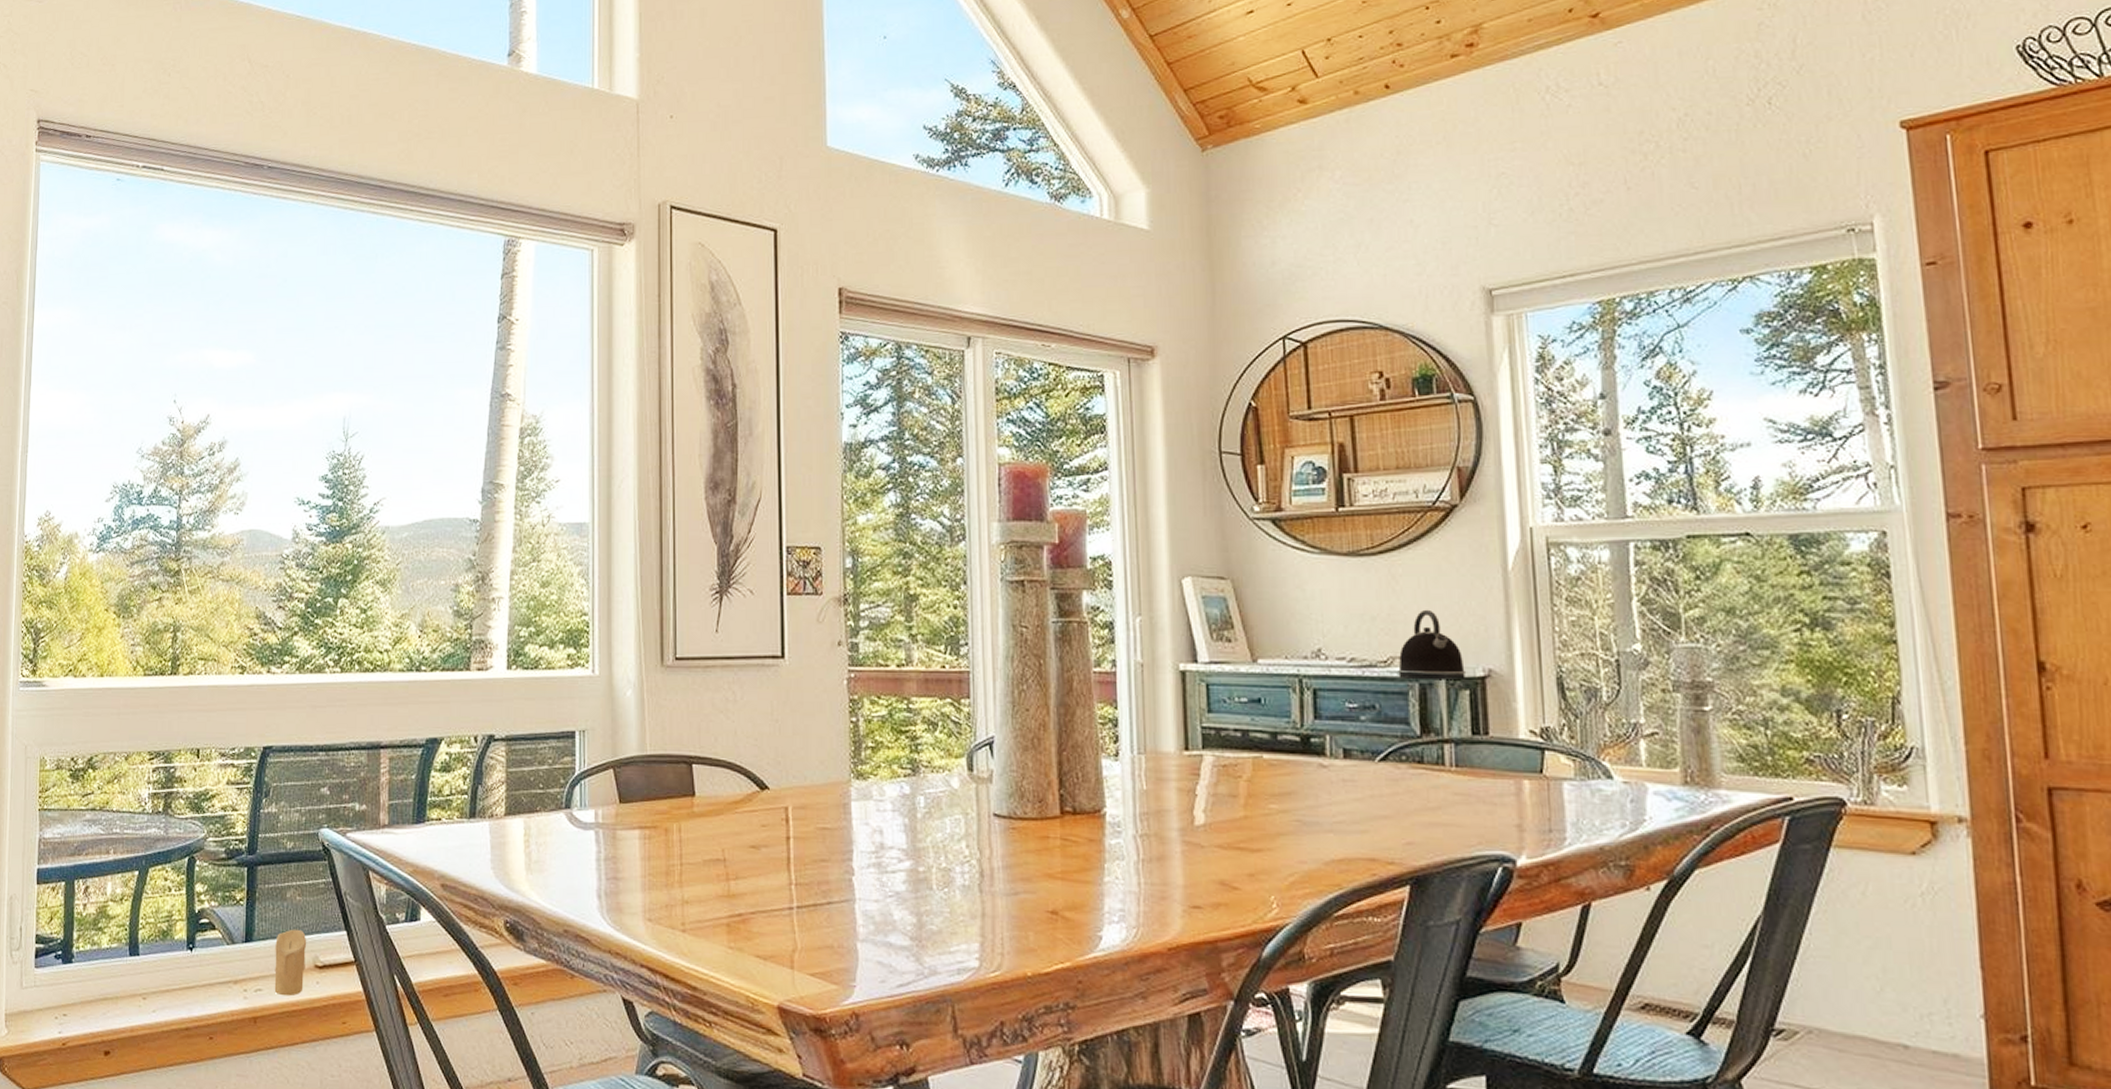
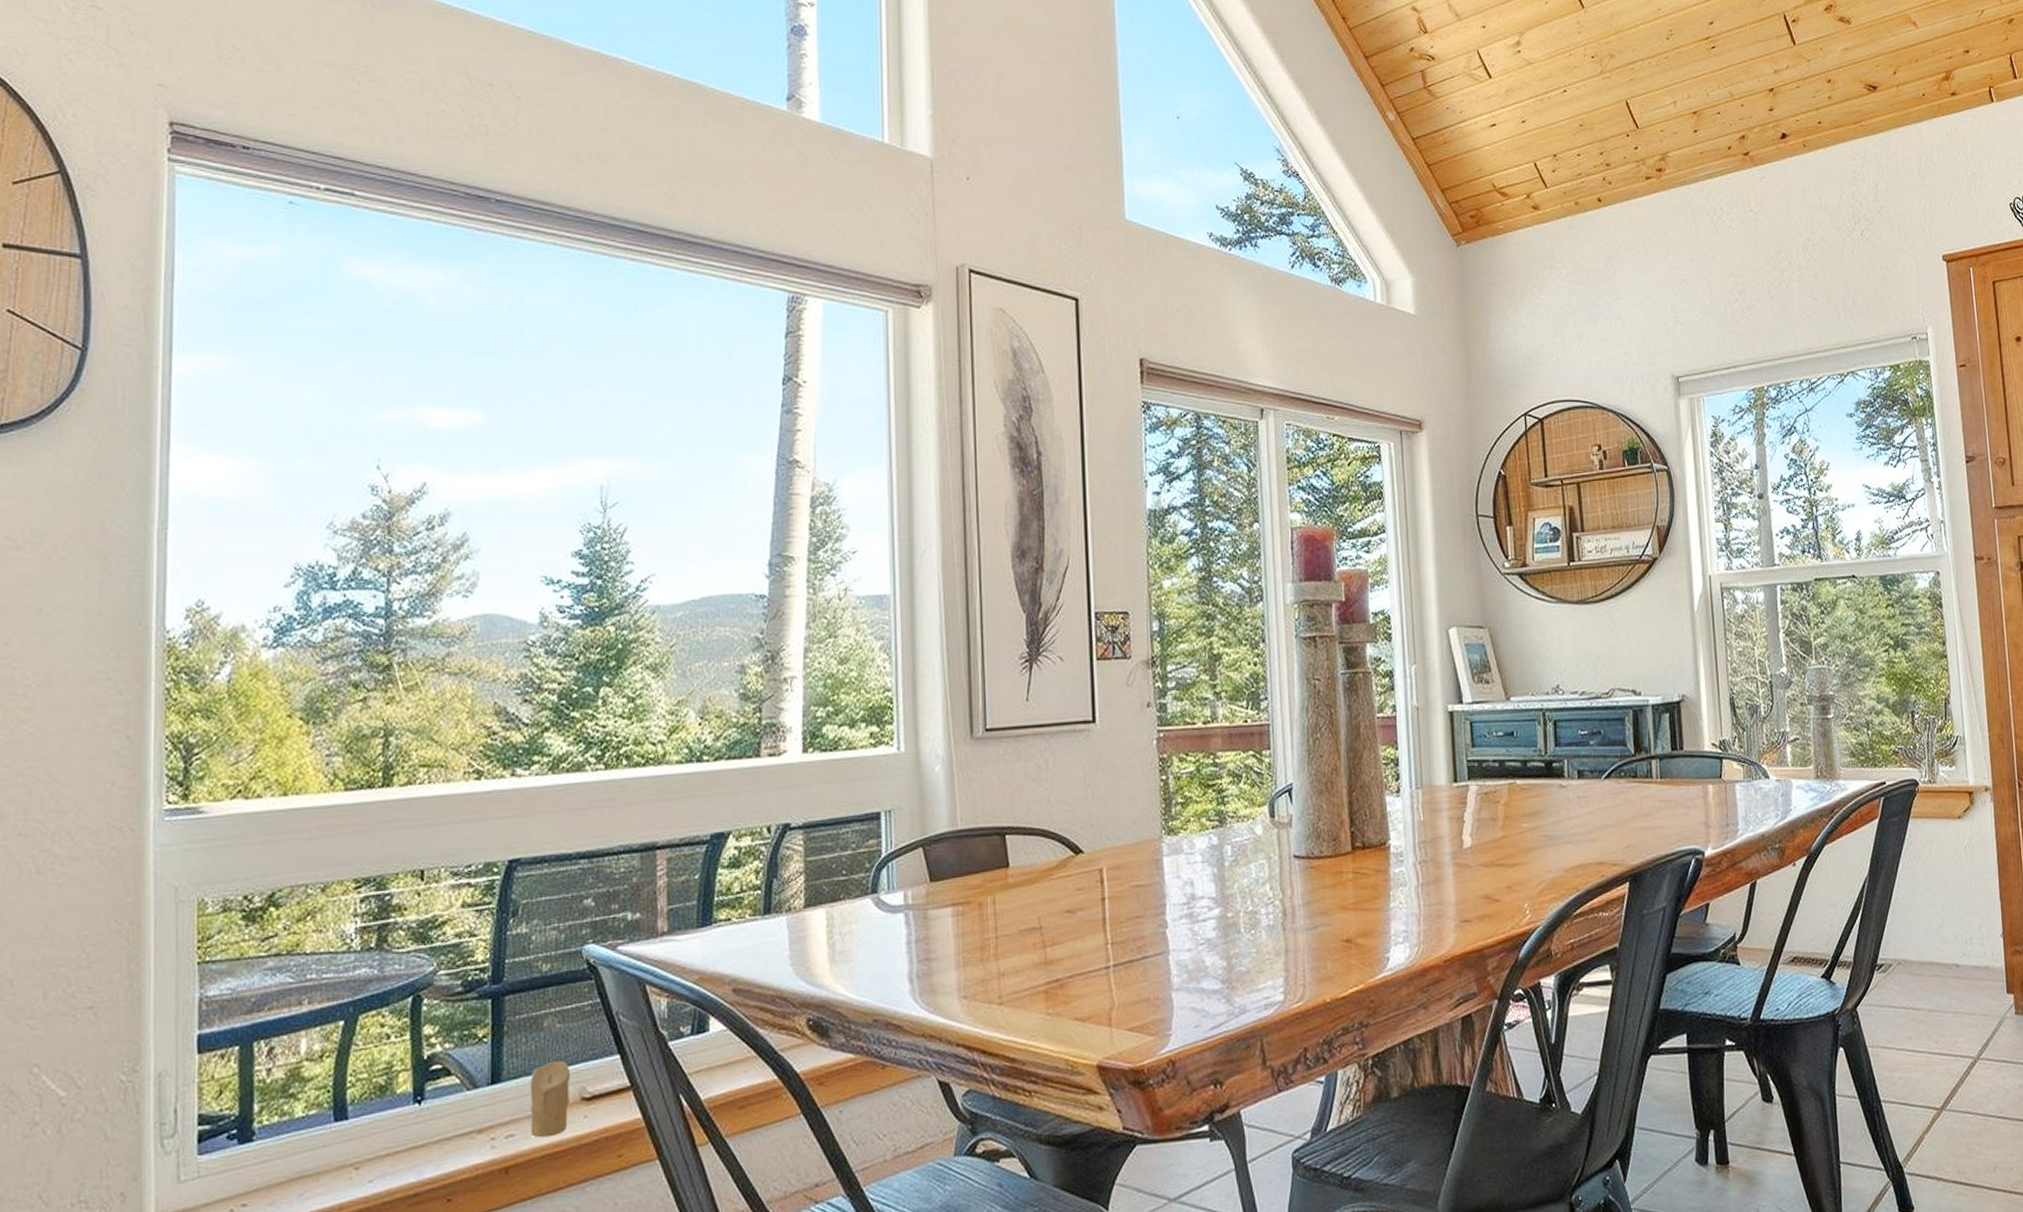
kettle: present [1398,609,1467,679] -> none [1617,647,1667,707]

